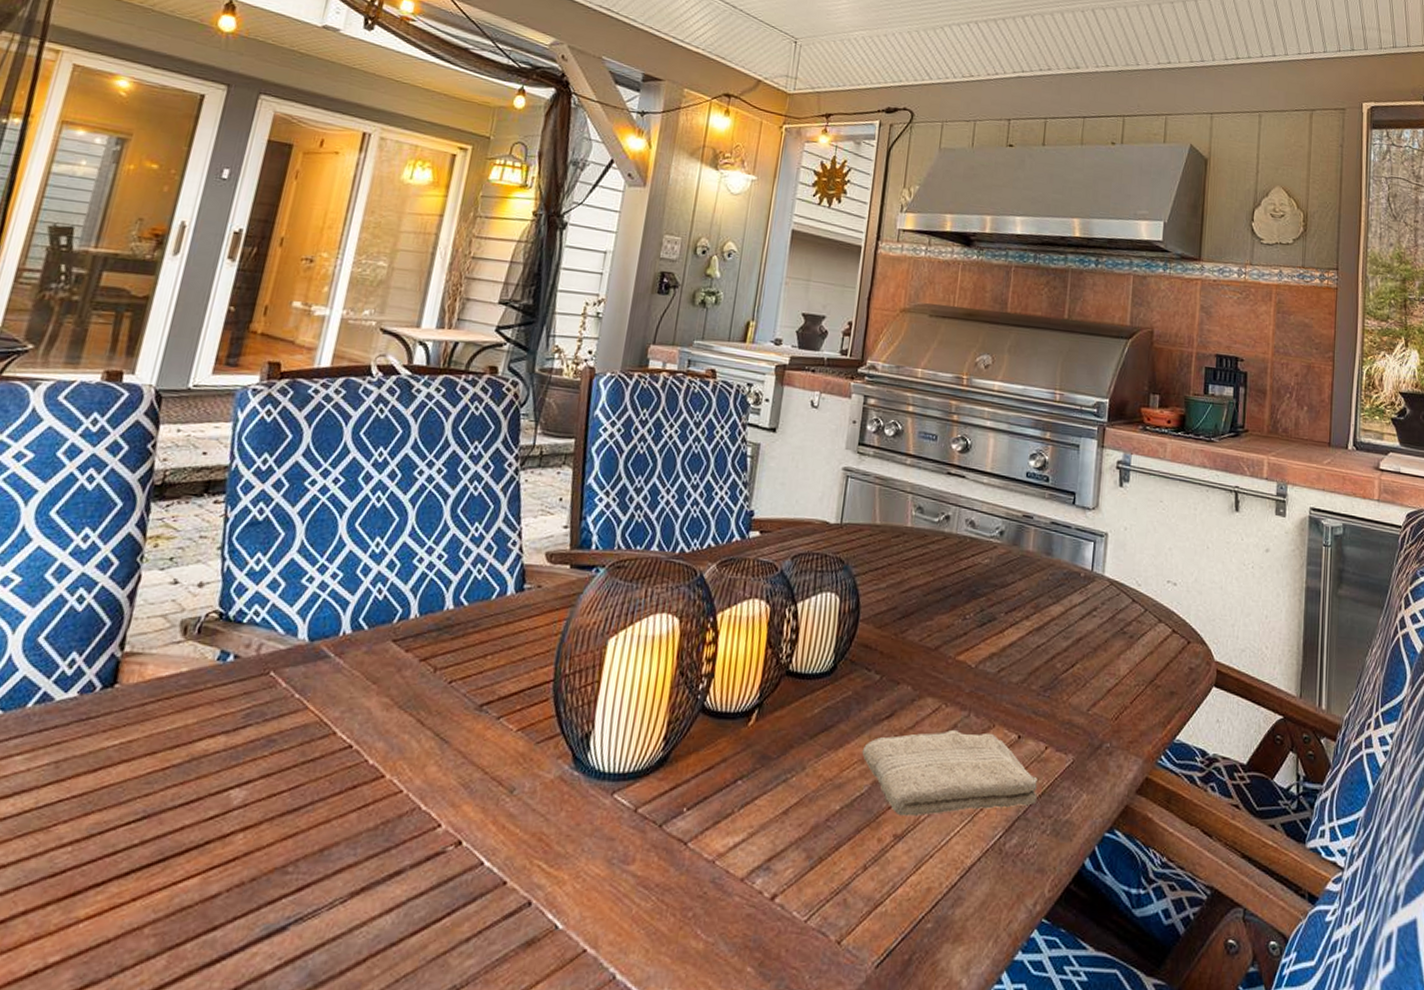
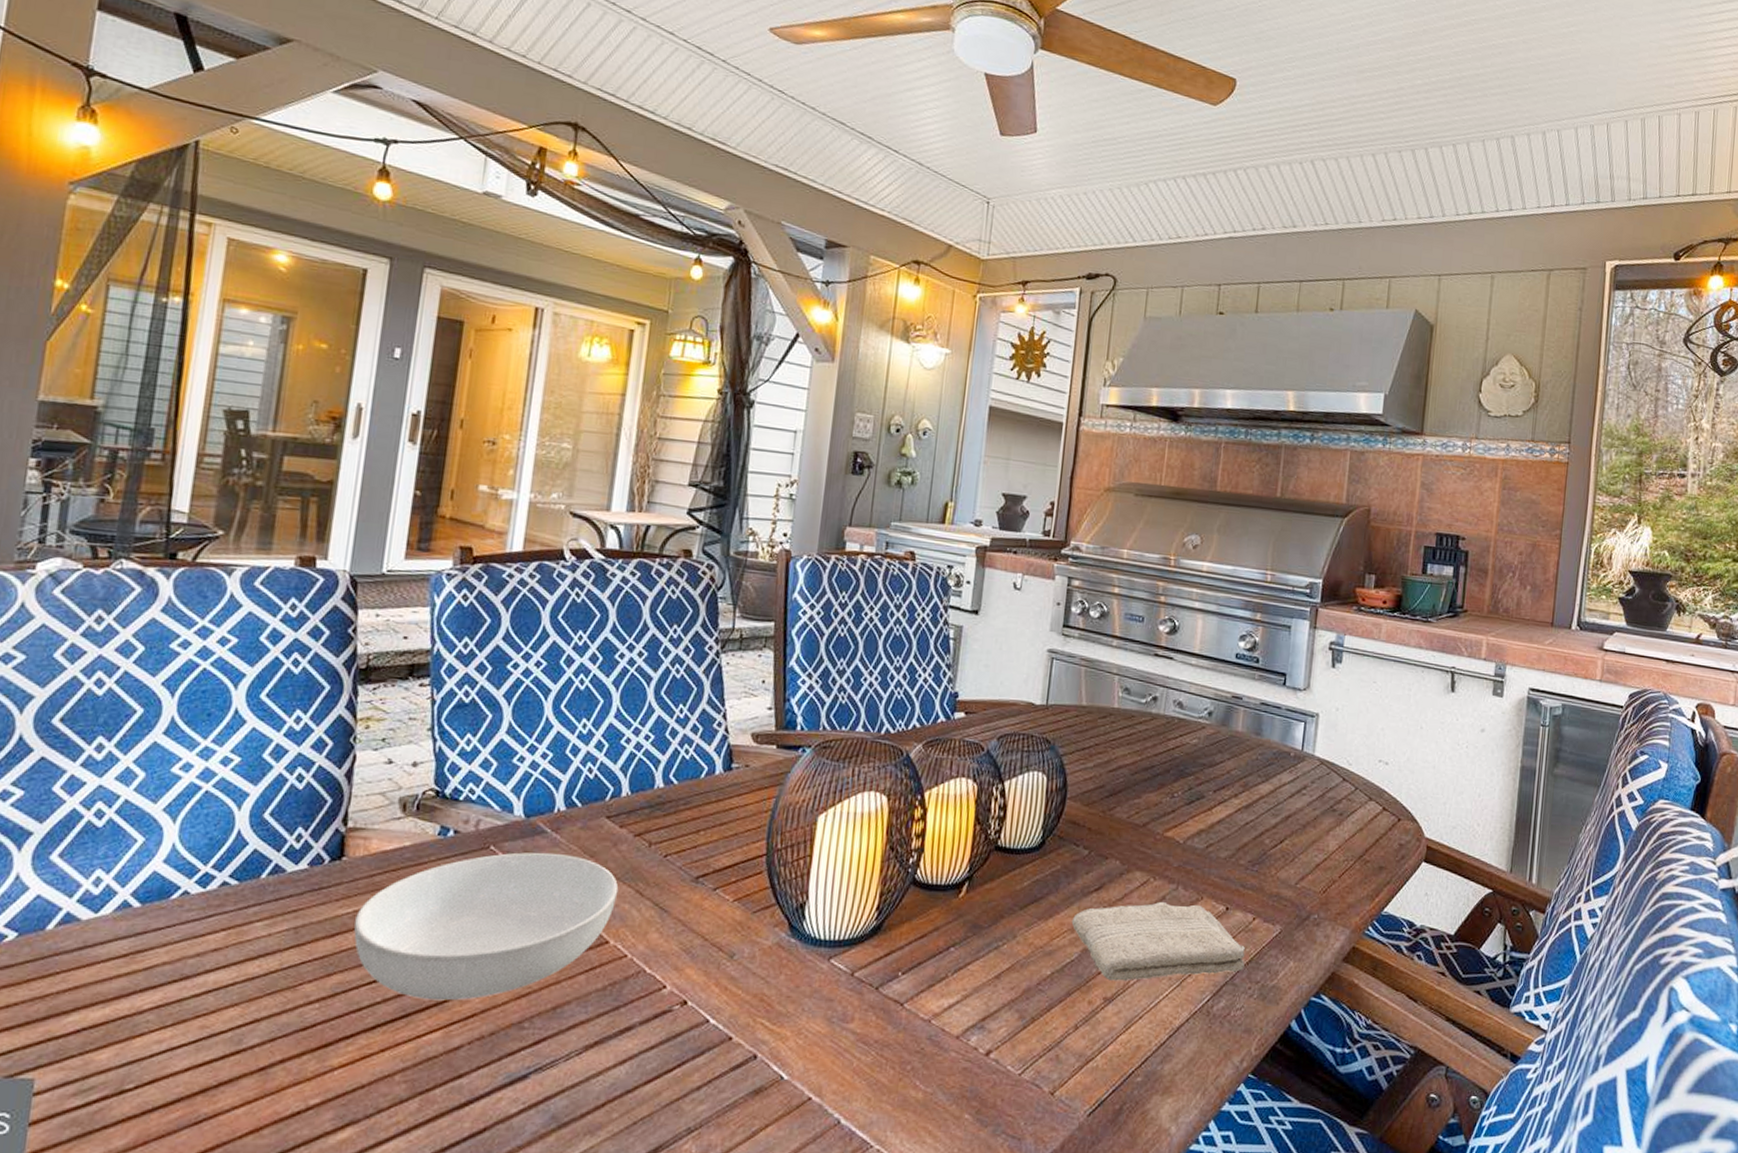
serving bowl: none [117,678,400,843] -> present [353,852,619,1001]

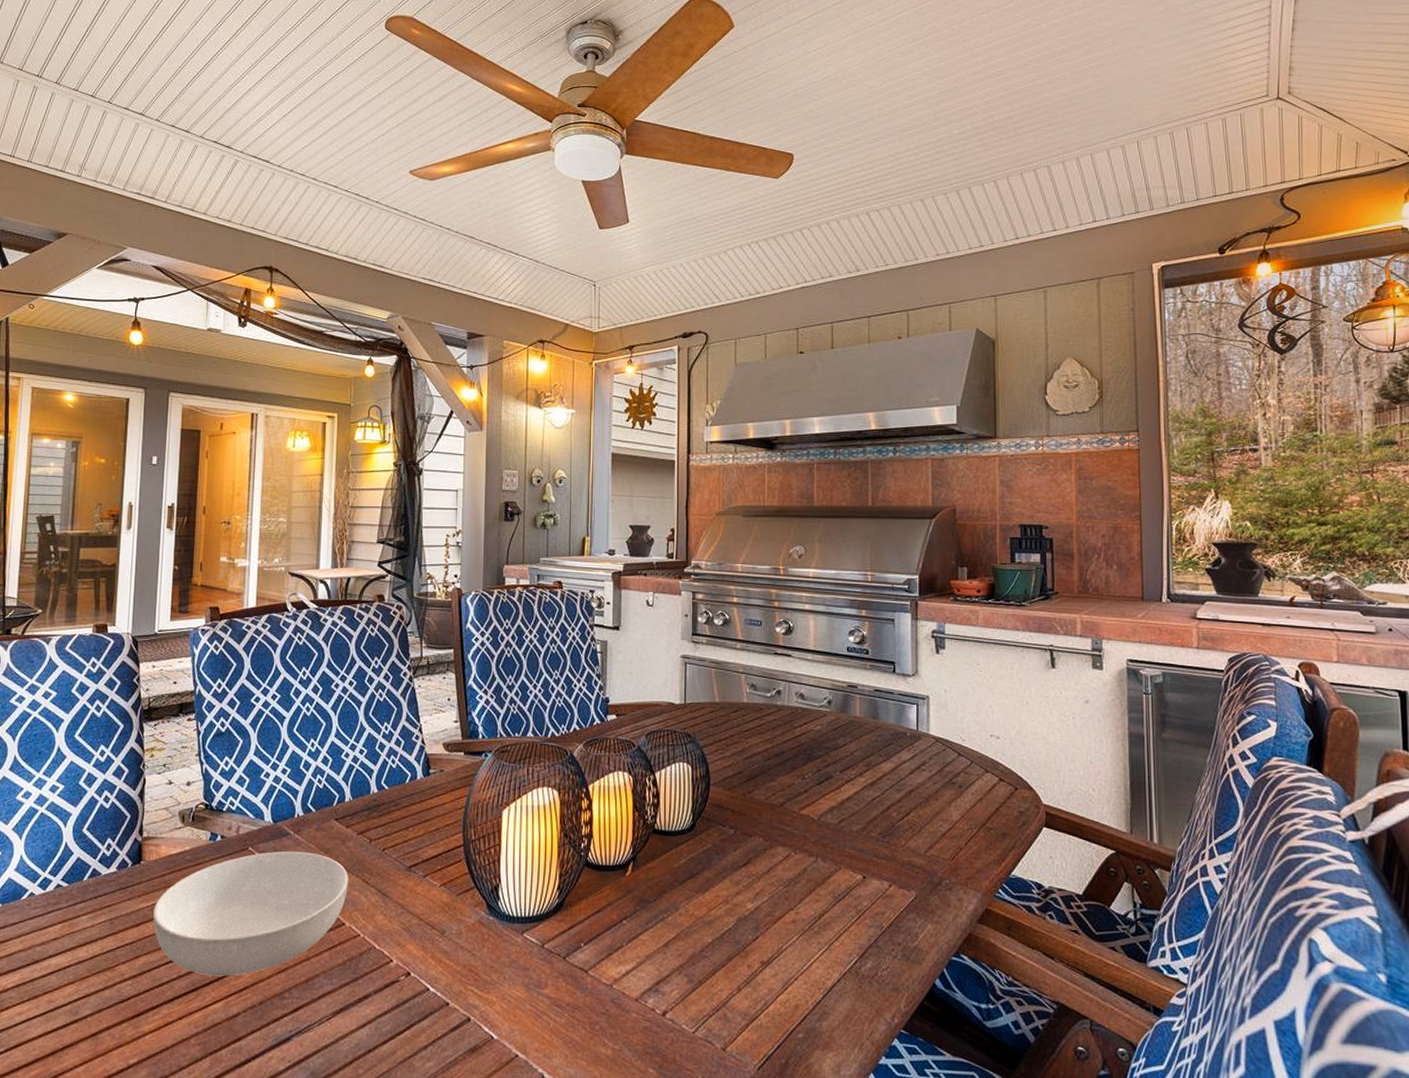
washcloth: present [1071,901,1245,981] -> none [725,873,886,946]

